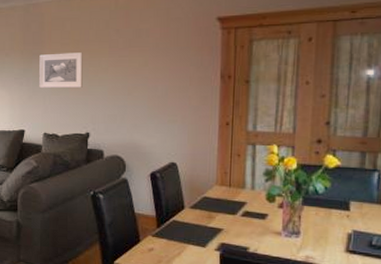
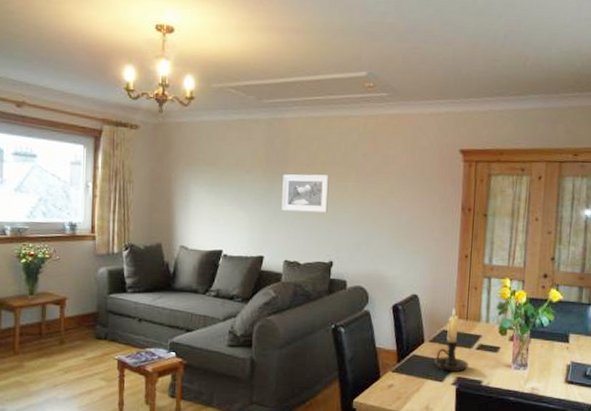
candle holder: none [195,174,233,238] -> present [433,307,468,372]

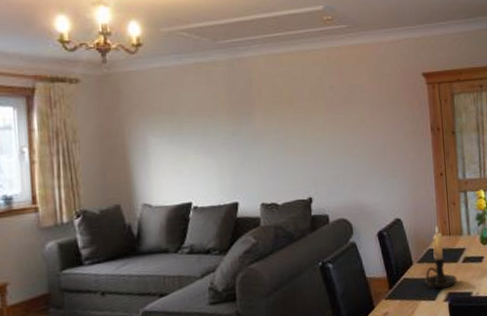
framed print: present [281,174,329,213] -> none [249,111,301,152]

